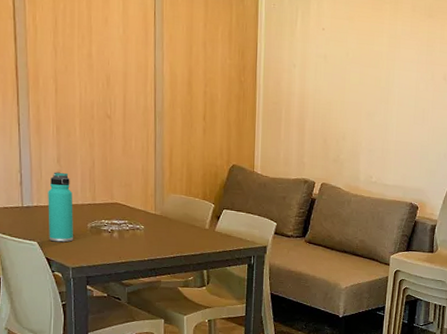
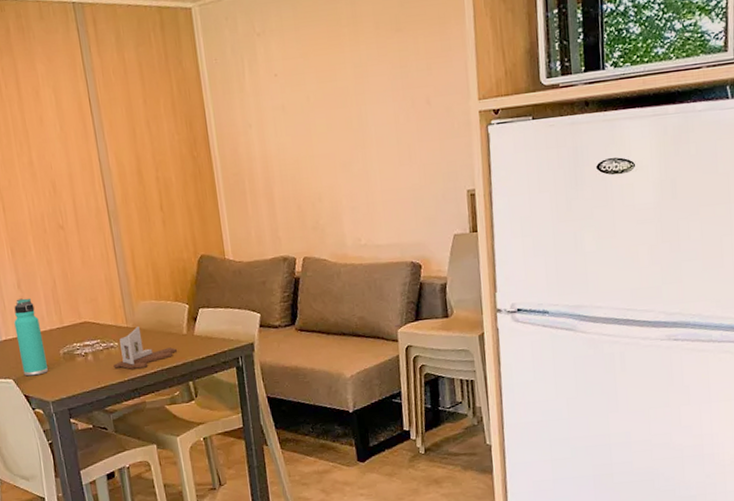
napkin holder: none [136,215,198,252] -> present [113,326,178,369]

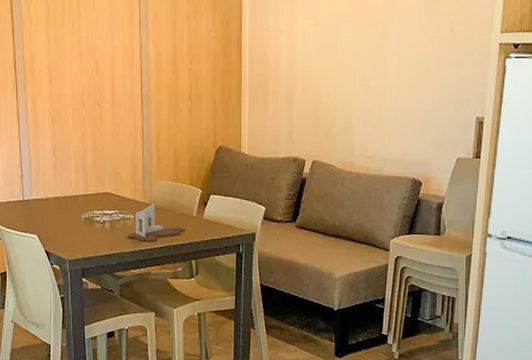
thermos bottle: present [14,298,48,376] -> none [45,164,69,235]

